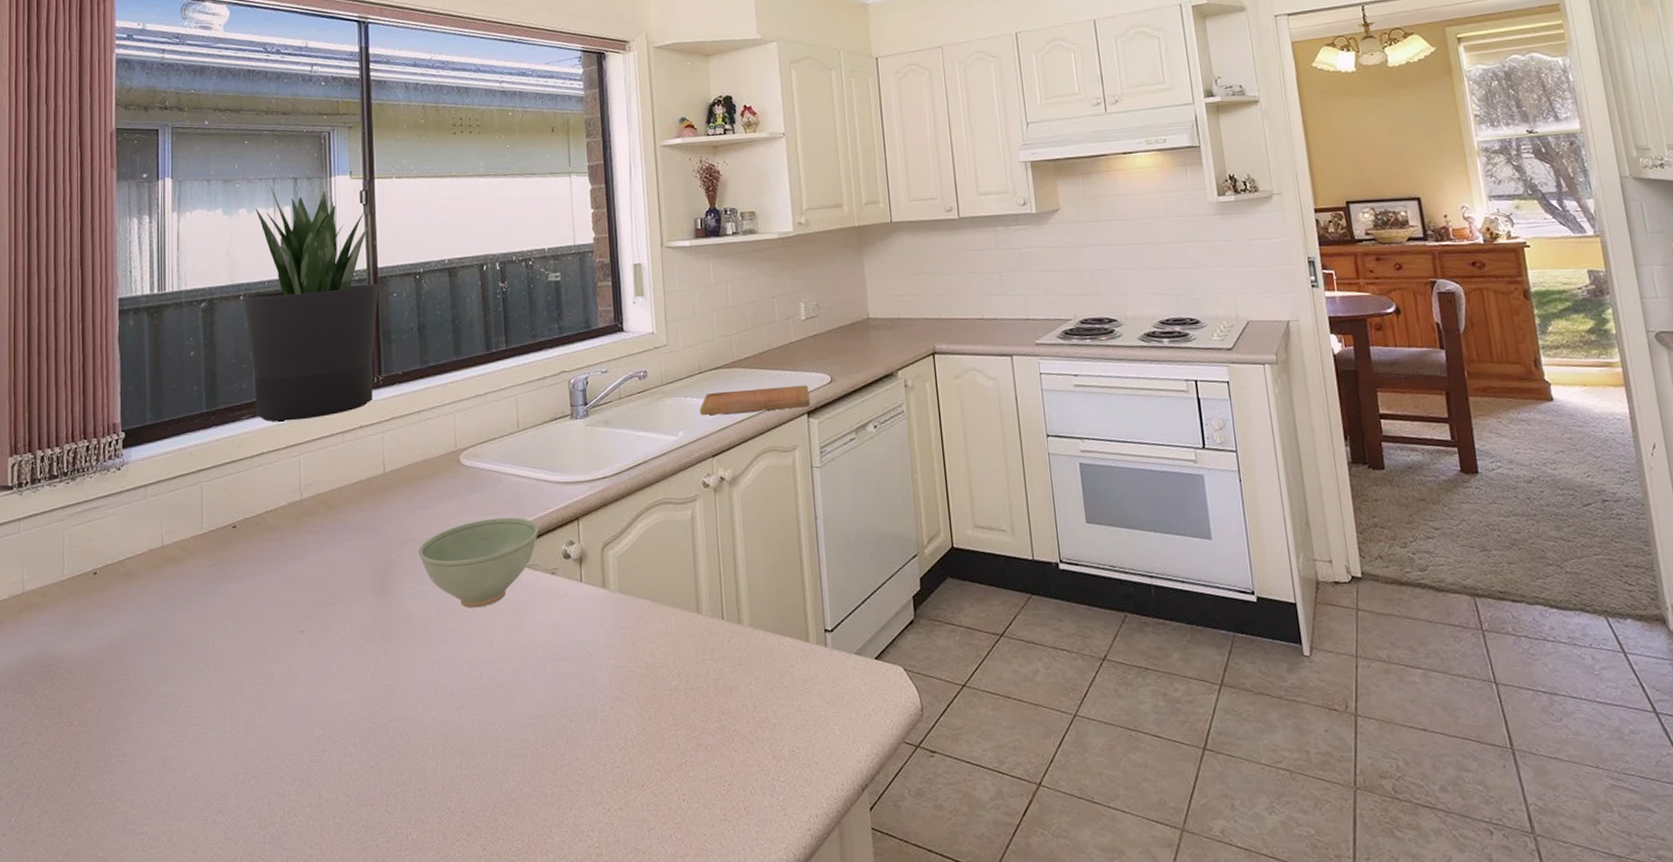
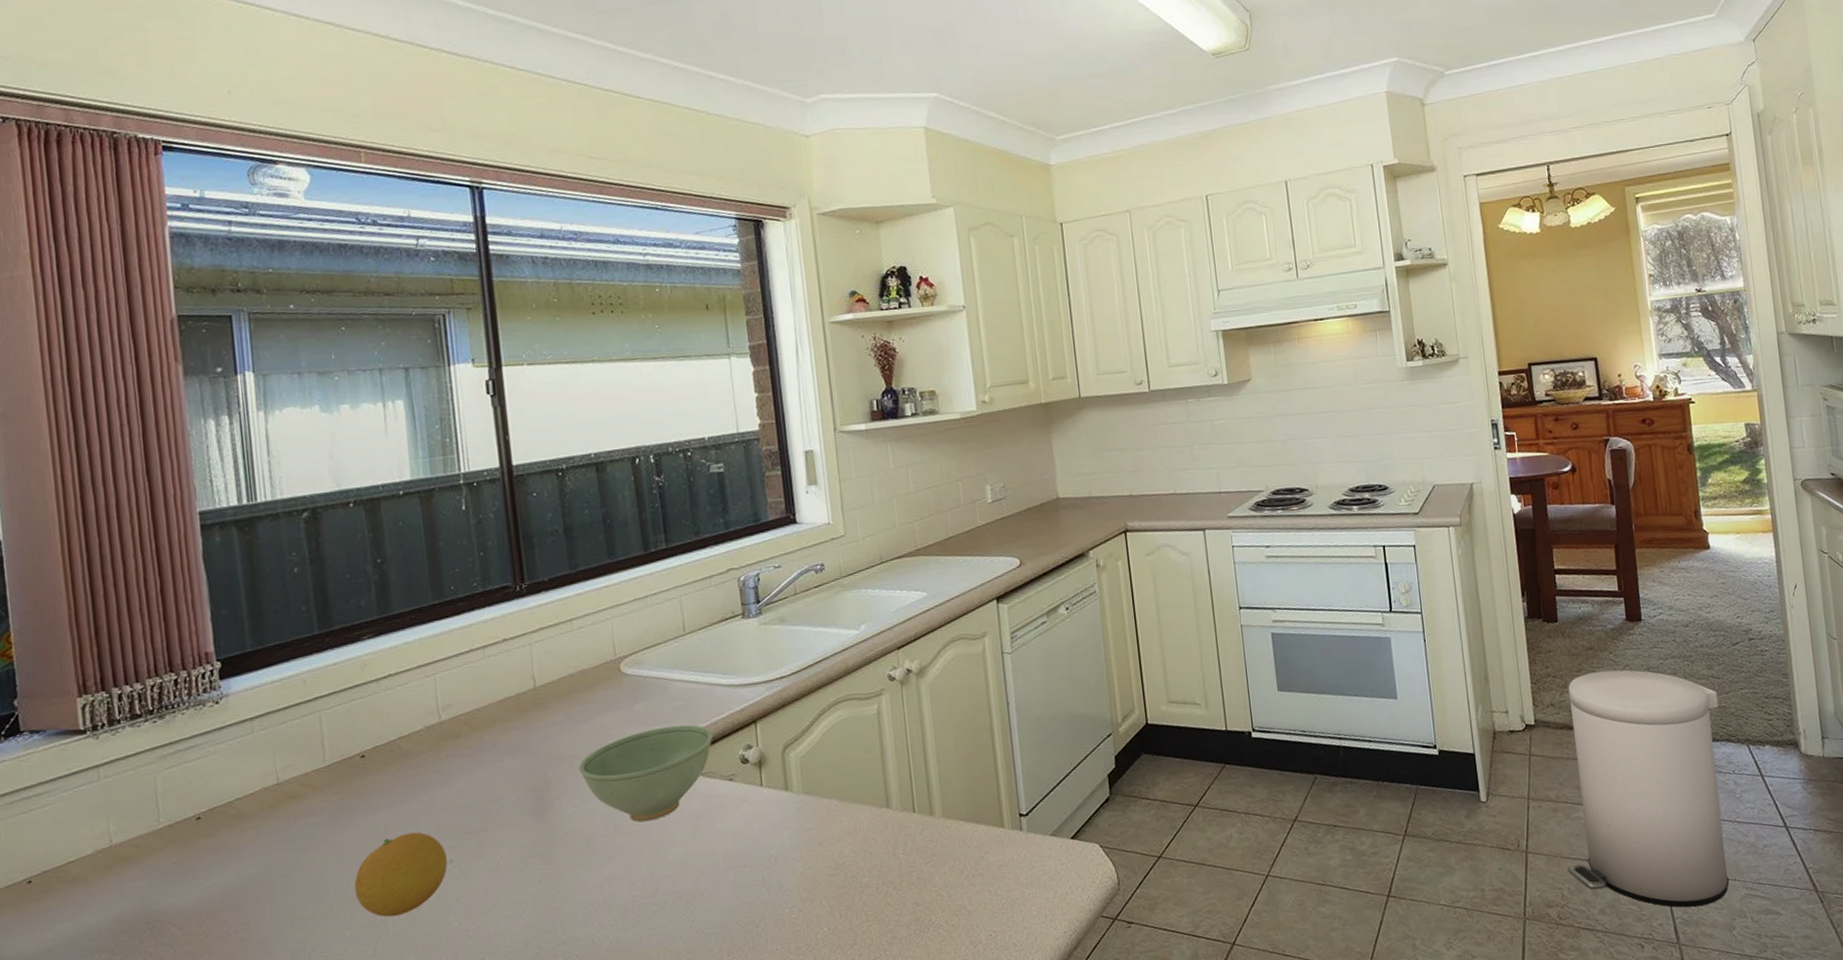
fruit: none [218,601,298,680] -> present [354,832,448,917]
planter: present [242,185,379,422] -> none [352,377,516,640]
cutting board: present [700,385,811,415] -> none [882,570,1000,607]
pedal bin: none [1398,524,1591,794] -> present [1567,669,1729,908]

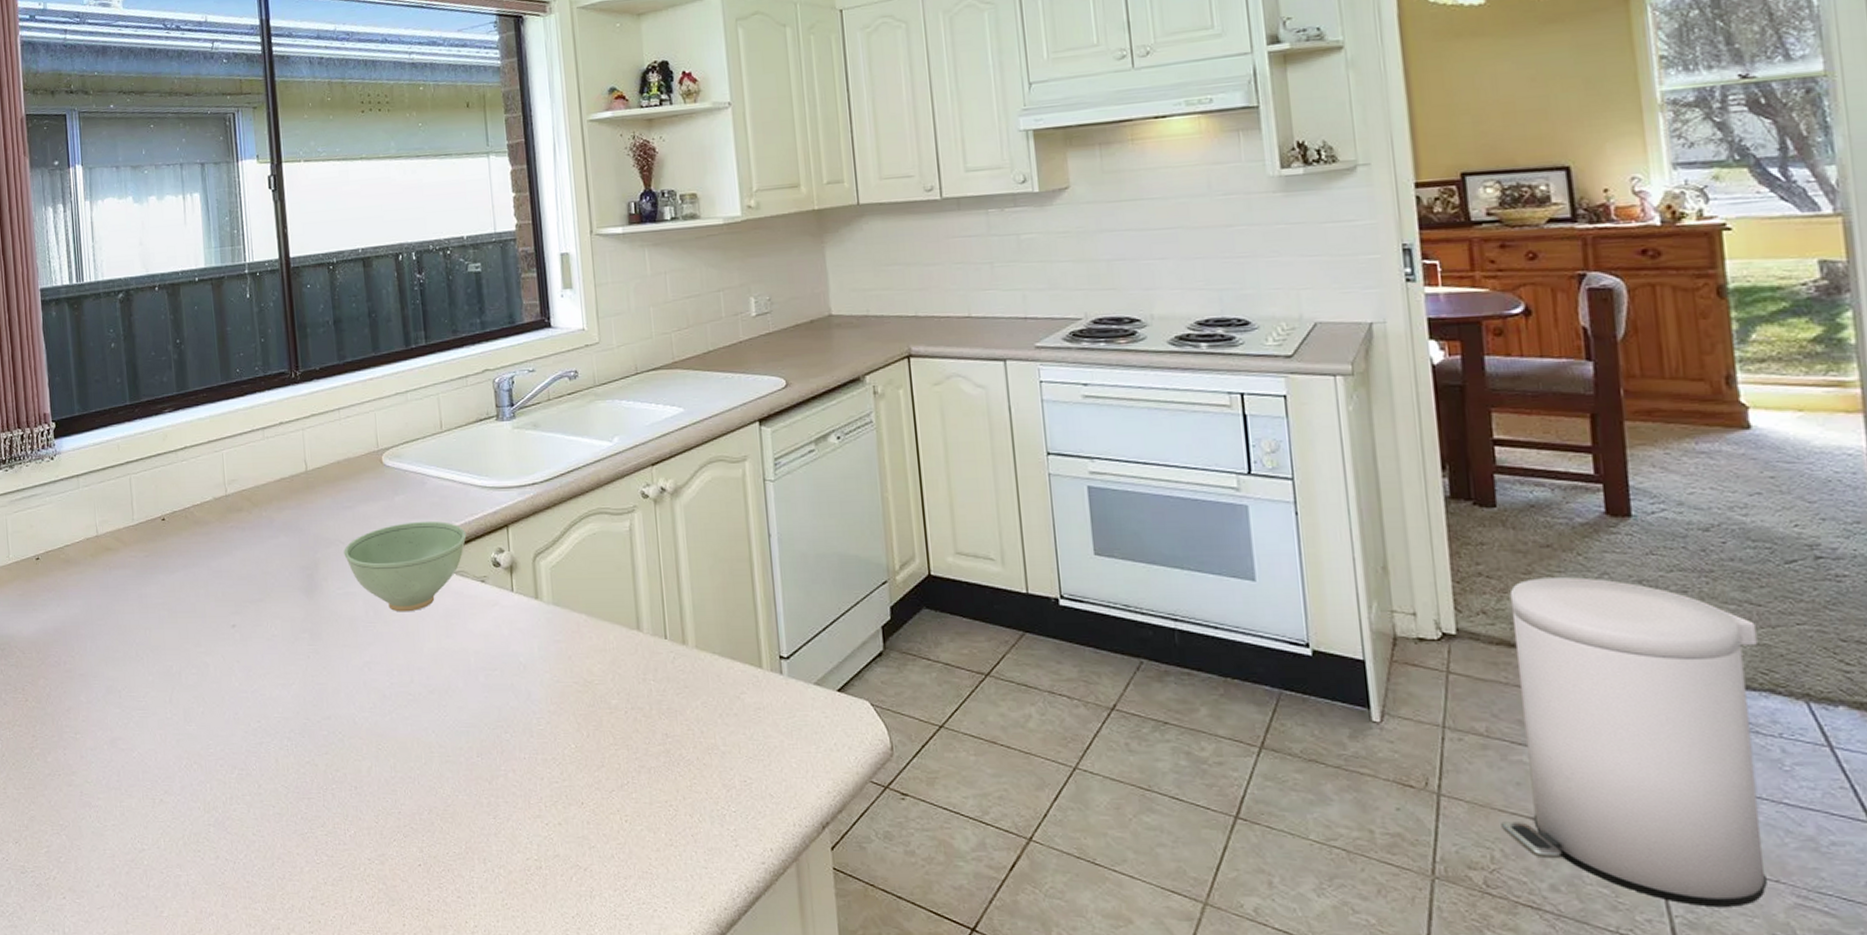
fruit: present [354,832,448,917] -> none [155,594,231,669]

